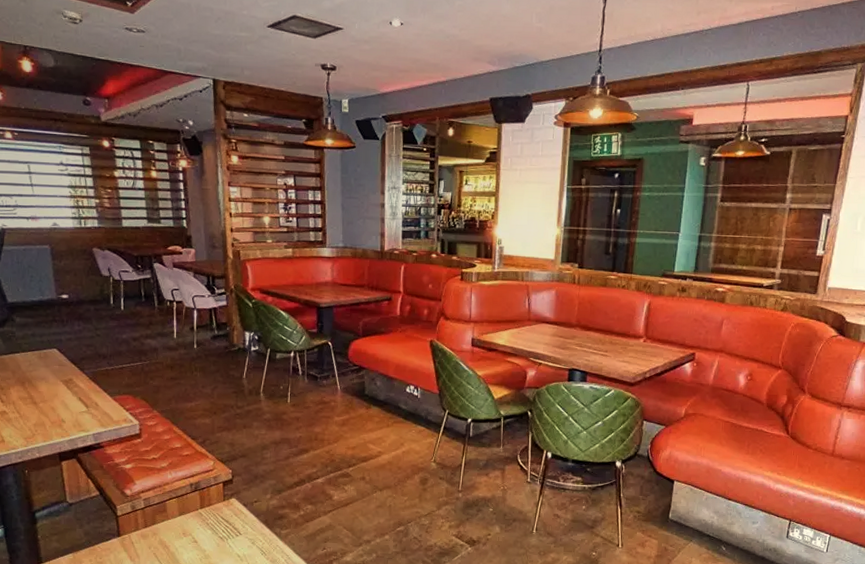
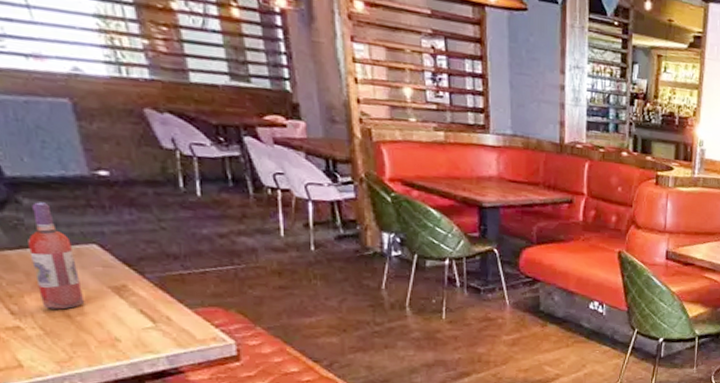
wine bottle: none [16,319,46,398] -> present [28,202,85,310]

